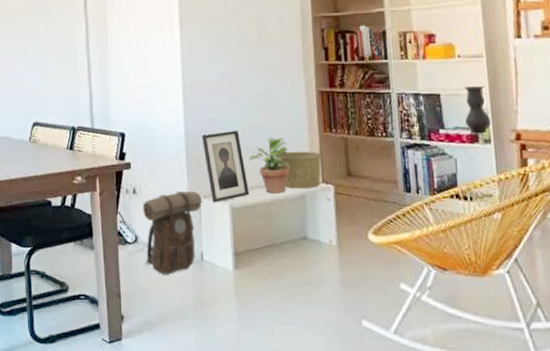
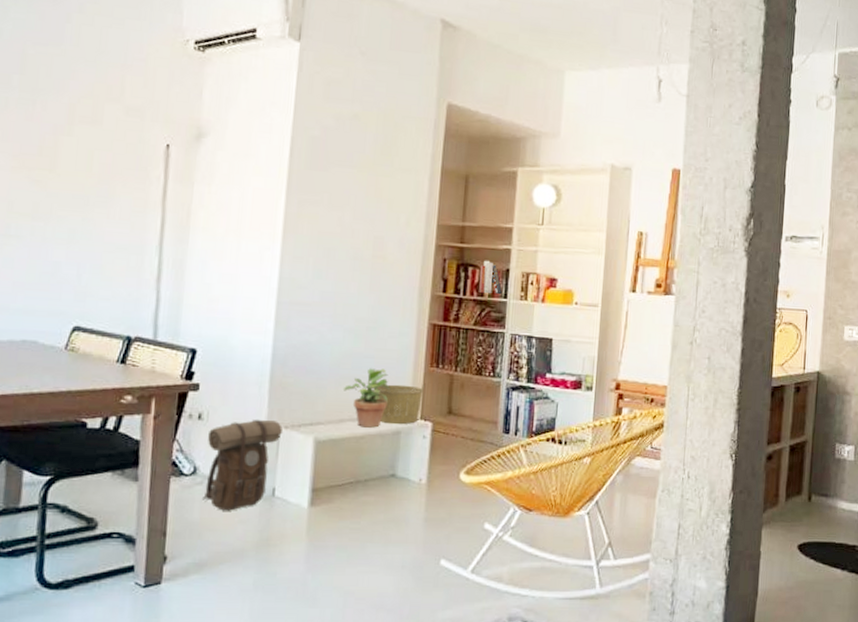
picture frame: present [201,130,250,203] -> none [291,356,339,434]
vase: present [464,86,491,133] -> none [572,334,595,380]

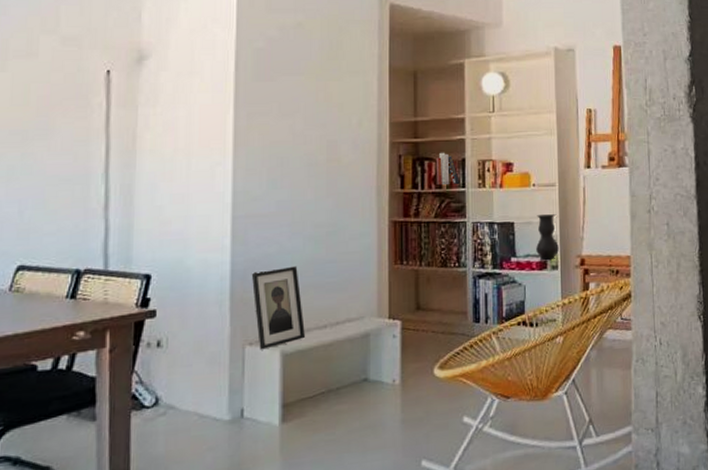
backpack: present [203,419,283,511] -> none [167,339,248,440]
picture frame: none [291,356,339,434] -> present [251,266,306,350]
potted plant: present [342,368,390,428] -> none [307,272,355,334]
basket: present [375,384,425,424] -> none [340,283,390,327]
vase: none [572,334,595,380] -> present [536,214,559,260]

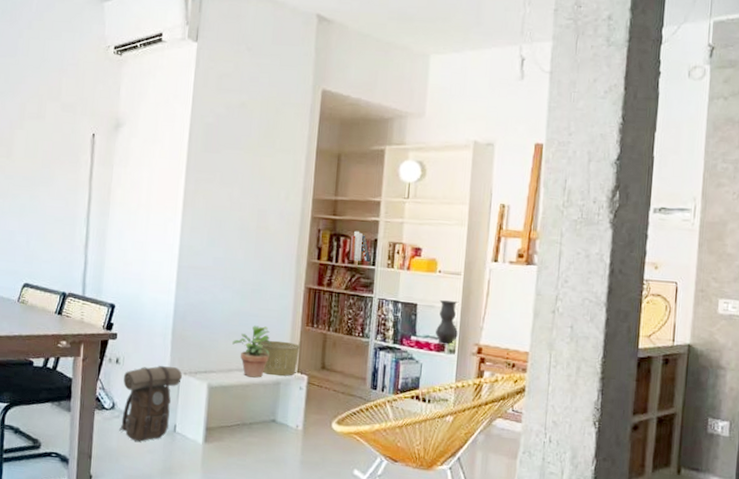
backpack: none [167,339,248,440] -> present [119,365,183,442]
picture frame: present [251,266,306,350] -> none [189,314,229,380]
potted plant: none [307,272,355,334] -> present [231,325,271,378]
basket: none [340,283,390,327] -> present [258,340,301,376]

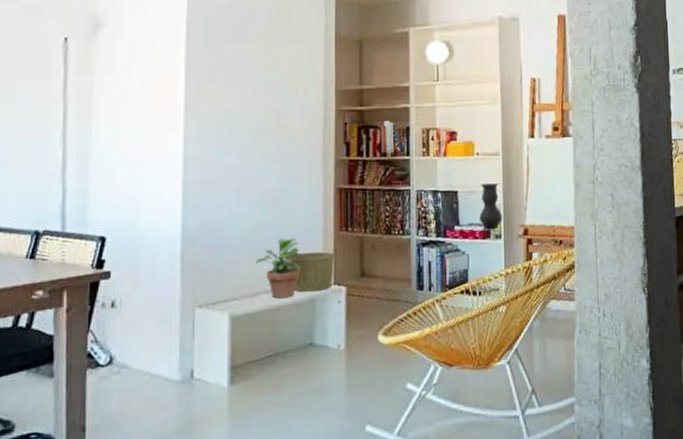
backpack: present [119,365,183,442] -> none [121,301,198,399]

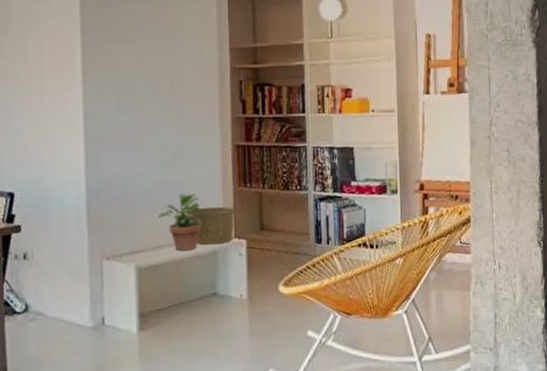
books: present [382,120,404,154] -> none [277,78,299,111]
vase: present [480,183,502,229] -> none [376,140,398,184]

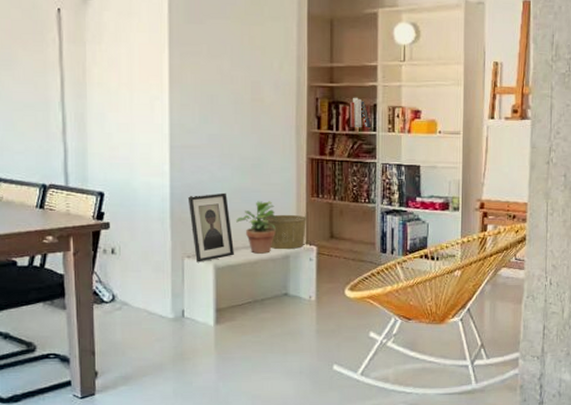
picture frame: none [105,186,158,264] -> present [187,192,235,262]
books: none [277,78,299,111] -> present [350,97,371,128]

